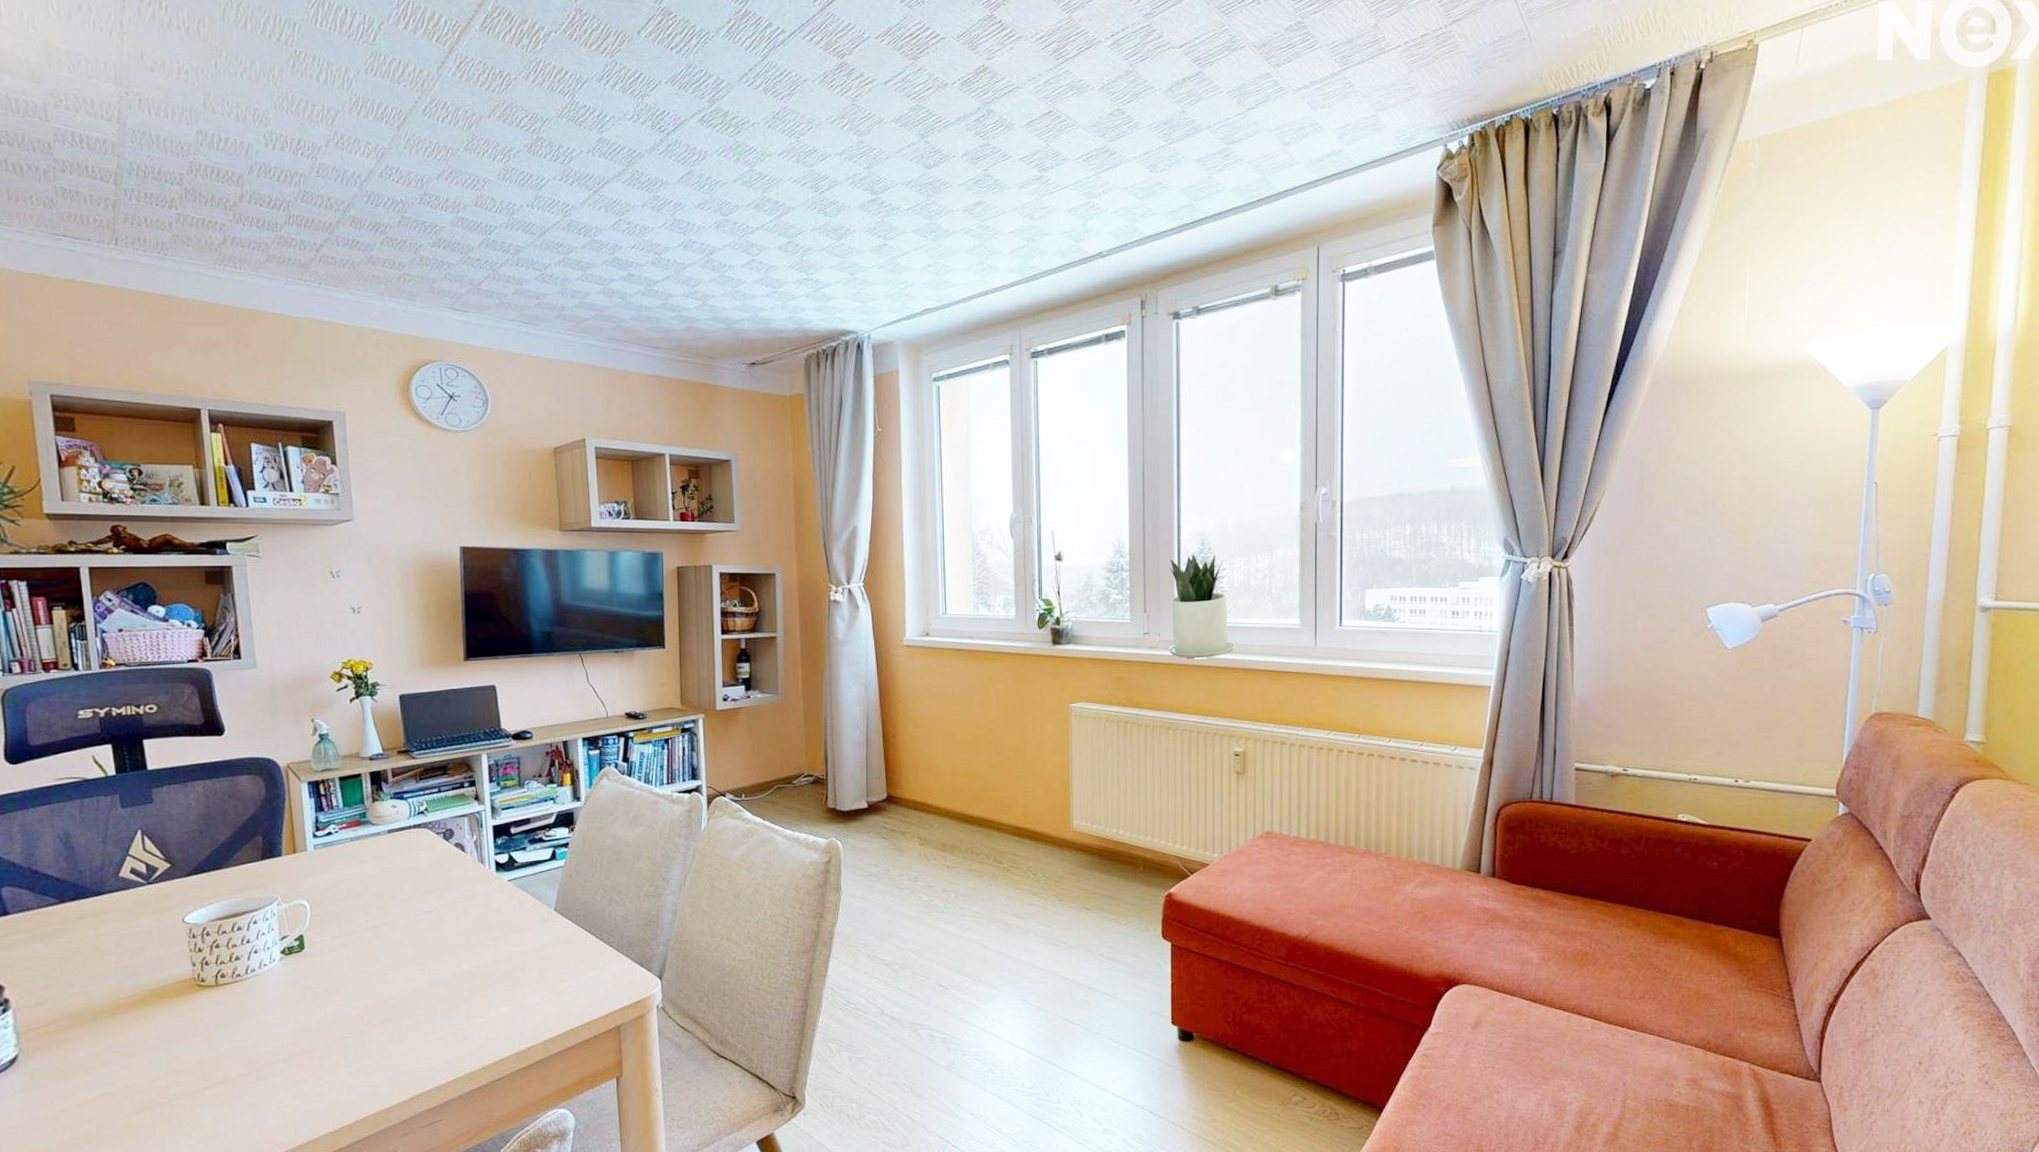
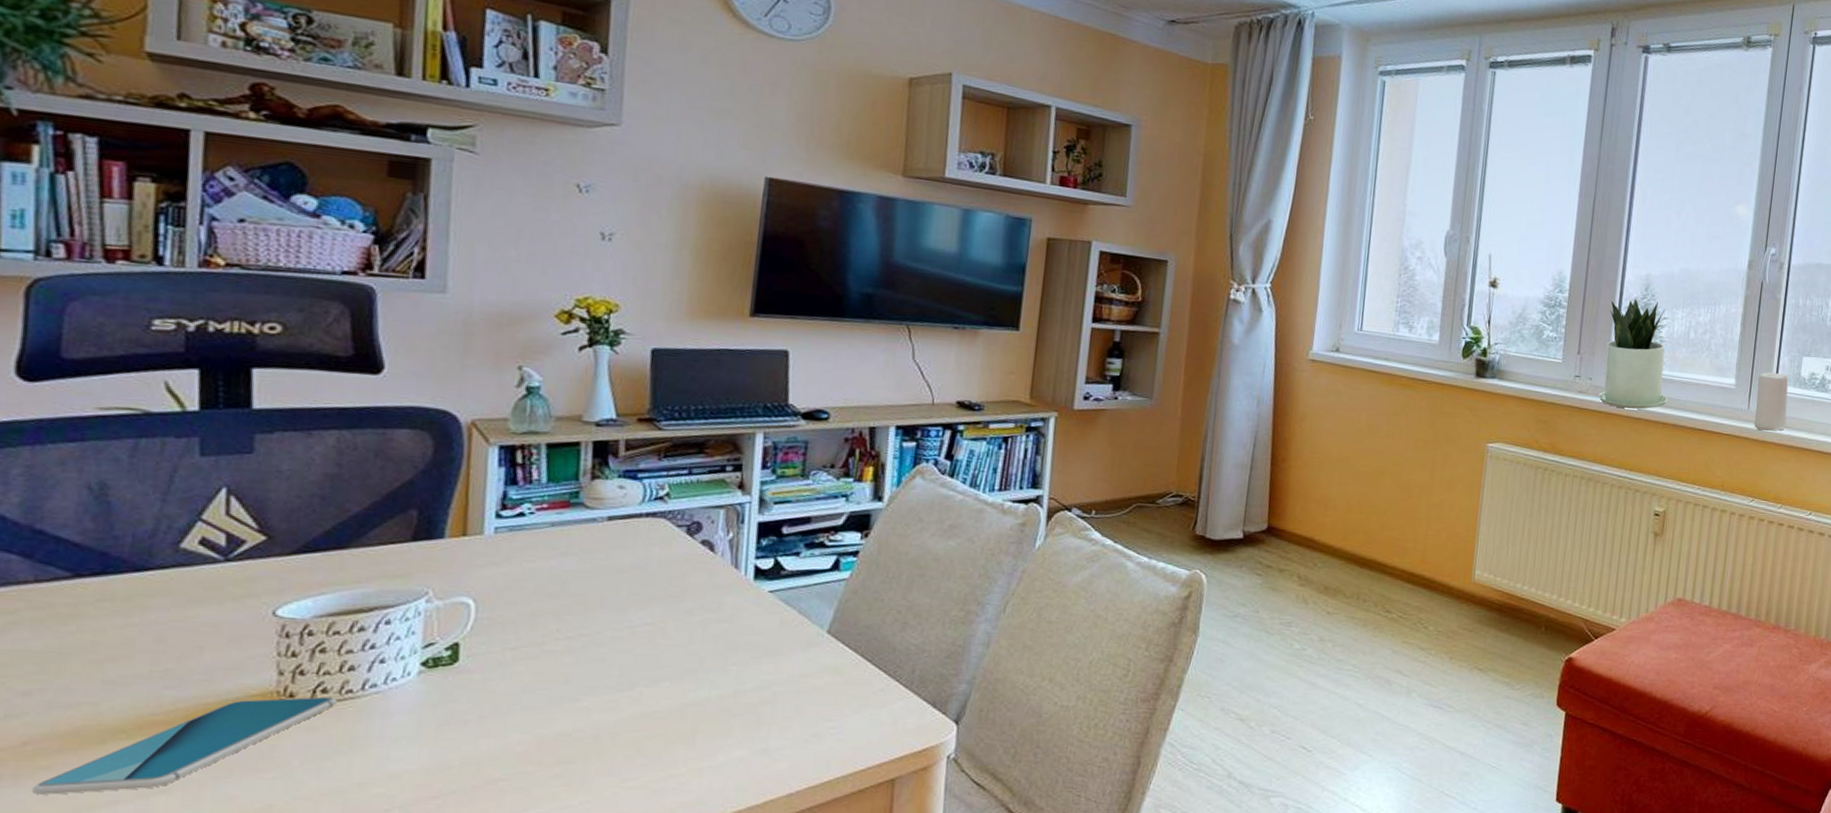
smartphone: none [58,980,232,1059] -> present [31,697,337,795]
candle: none [1321,608,1355,666] -> present [1753,371,1789,432]

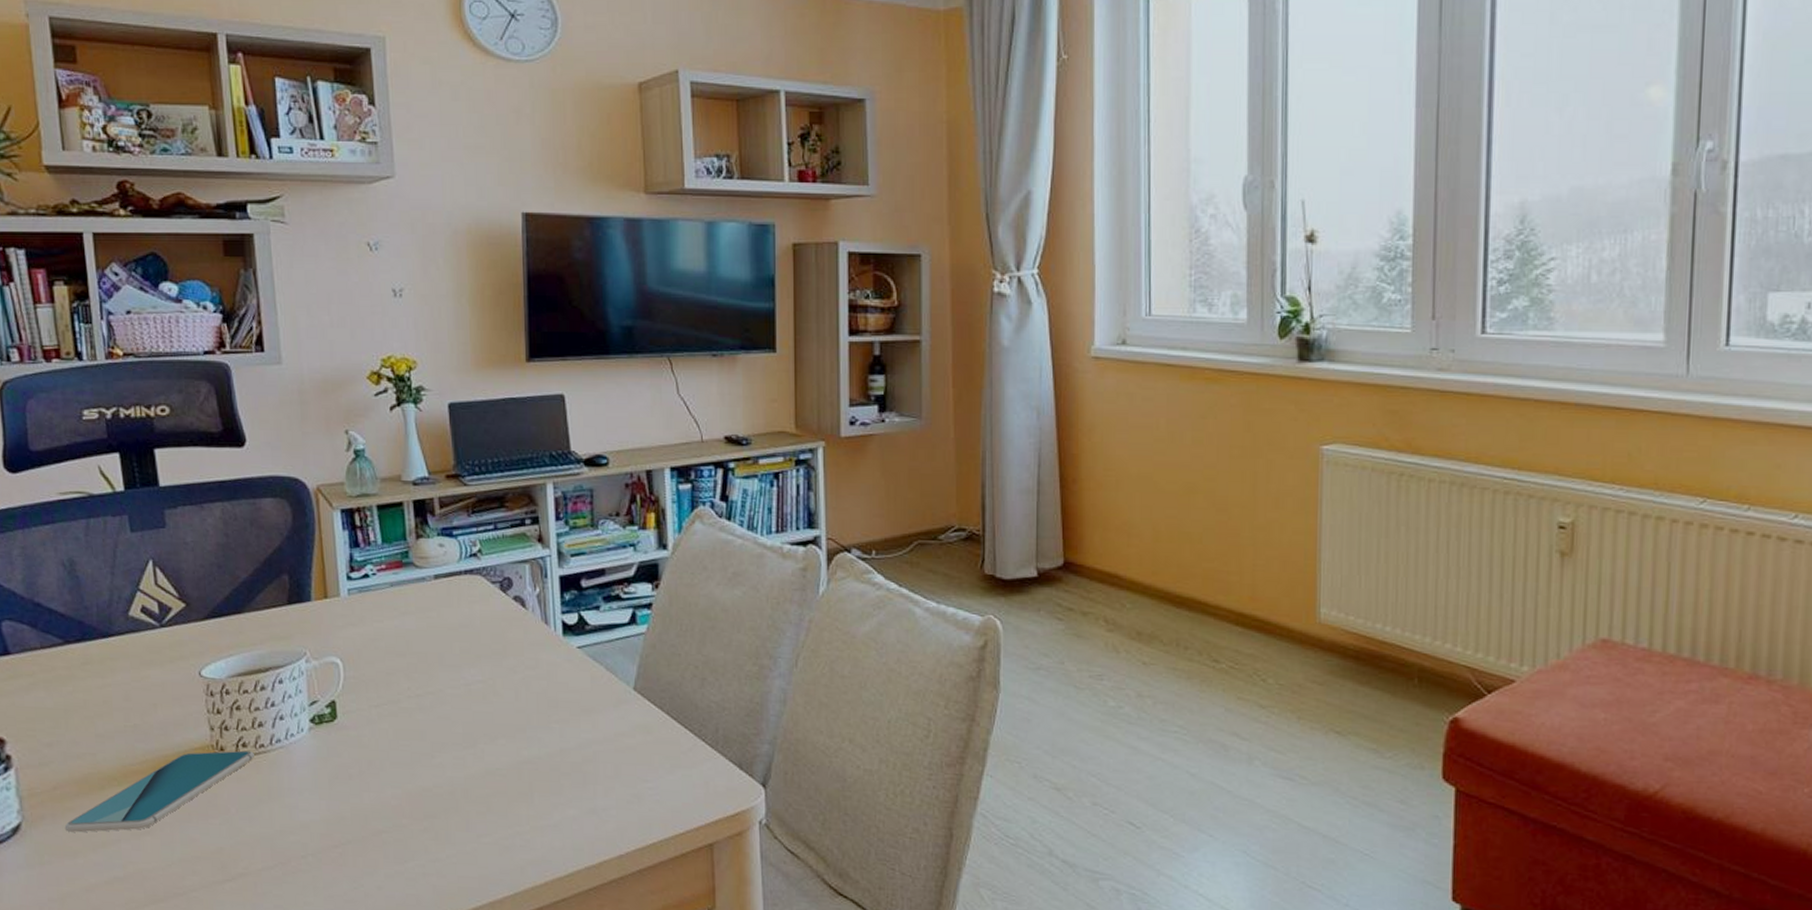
planter: present [1598,299,1668,410] -> none [1466,237,1566,386]
candle: present [1753,371,1789,432] -> none [1697,318,1749,404]

